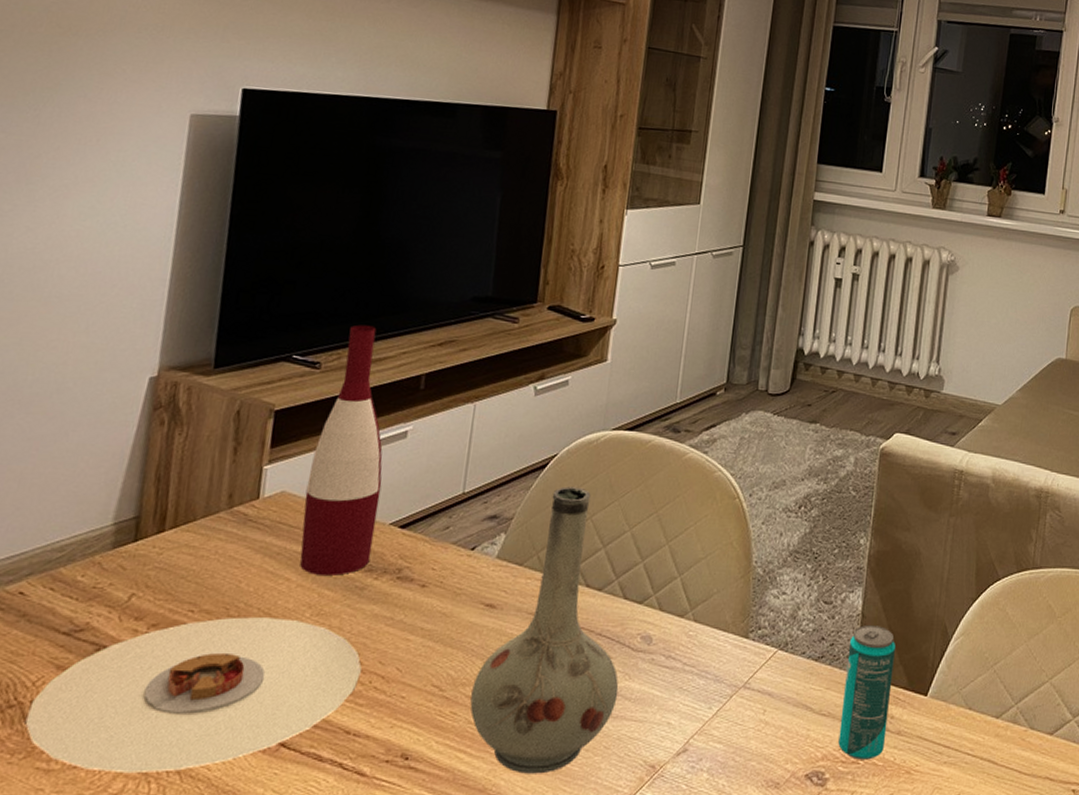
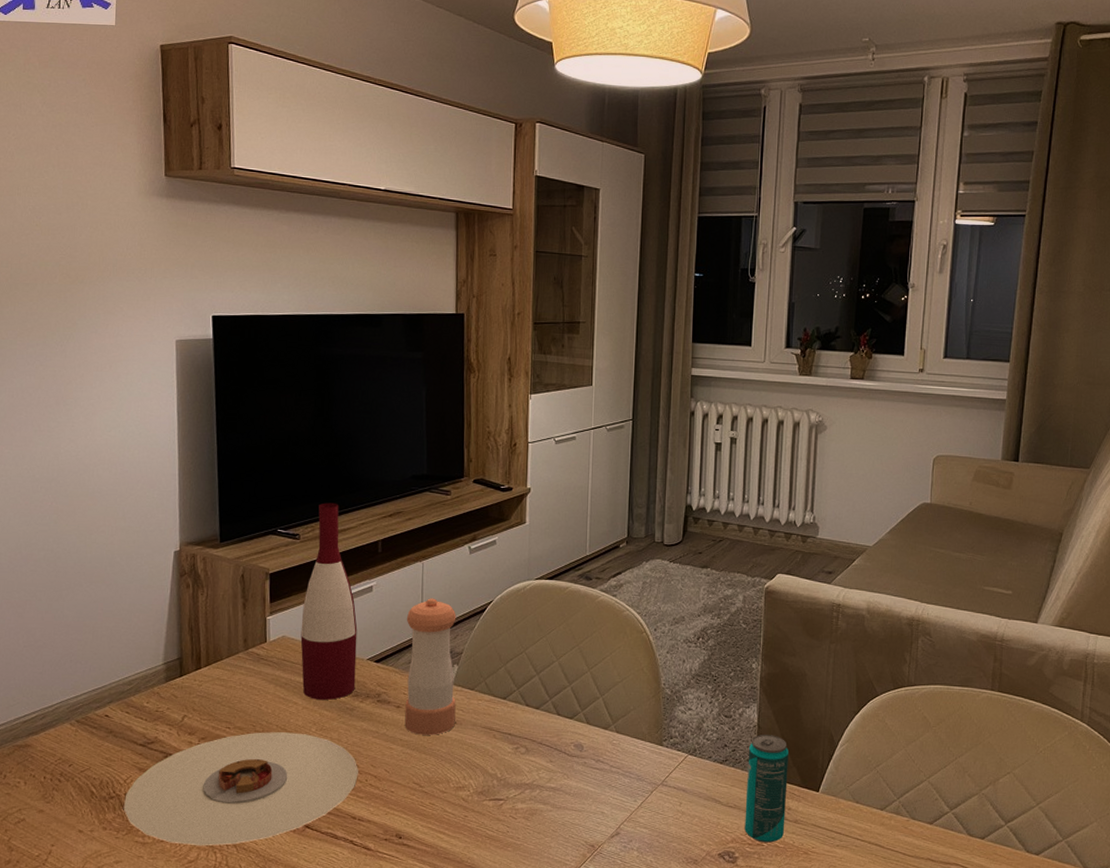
pepper shaker: none [429,448,511,623] -> present [404,598,457,735]
vase: present [470,486,619,774] -> none [444,627,560,850]

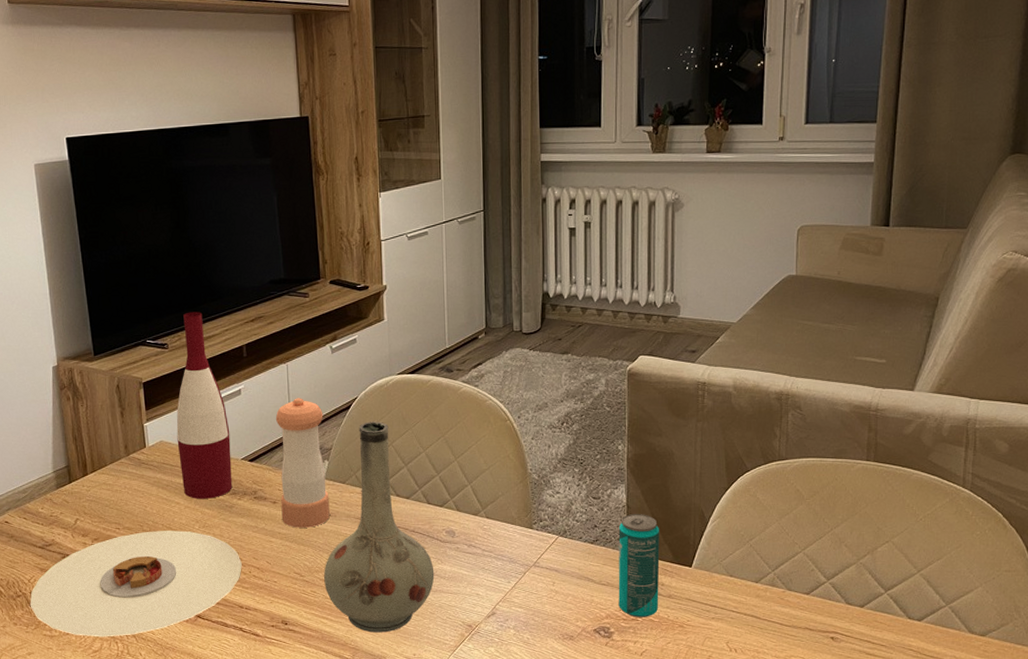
vase: none [444,627,560,850] -> present [324,421,435,633]

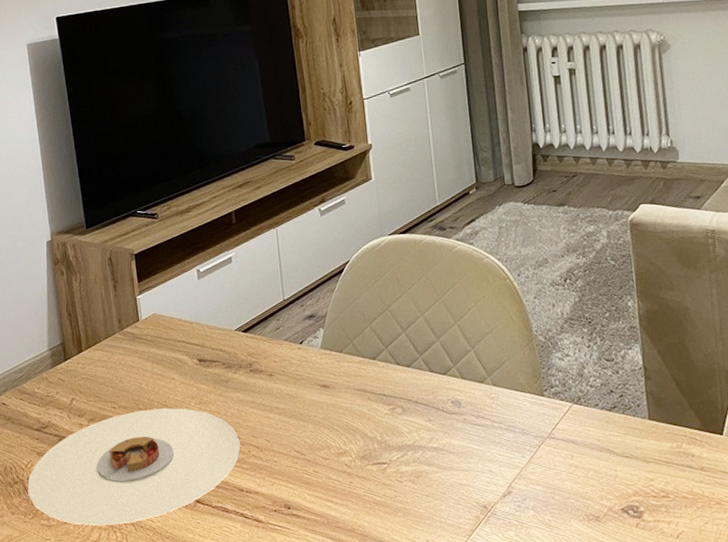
wine bottle: present [176,311,233,499] -> none [168,179,227,374]
pepper shaker: present [275,398,330,528] -> none [267,263,328,402]
vase: present [324,421,435,633] -> none [325,285,443,516]
beverage can: present [618,514,660,618] -> none [637,376,691,494]

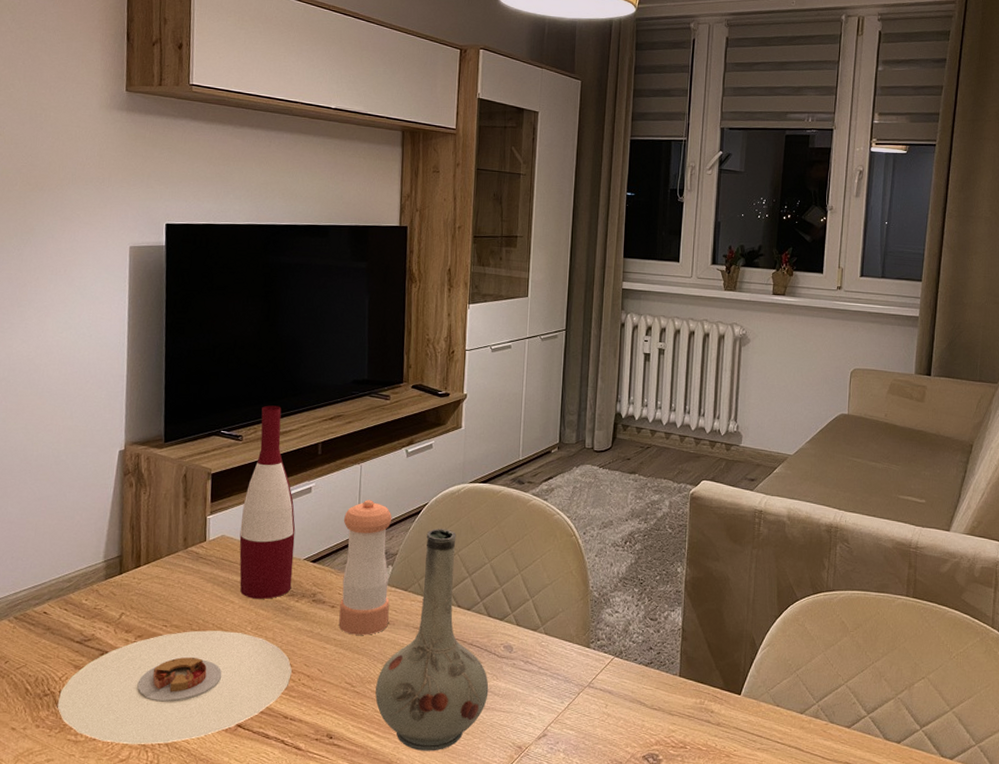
wine bottle: none [168,179,227,374] -> present [239,405,296,599]
pepper shaker: none [267,263,328,402] -> present [338,500,392,635]
vase: none [325,285,443,516] -> present [375,528,489,751]

